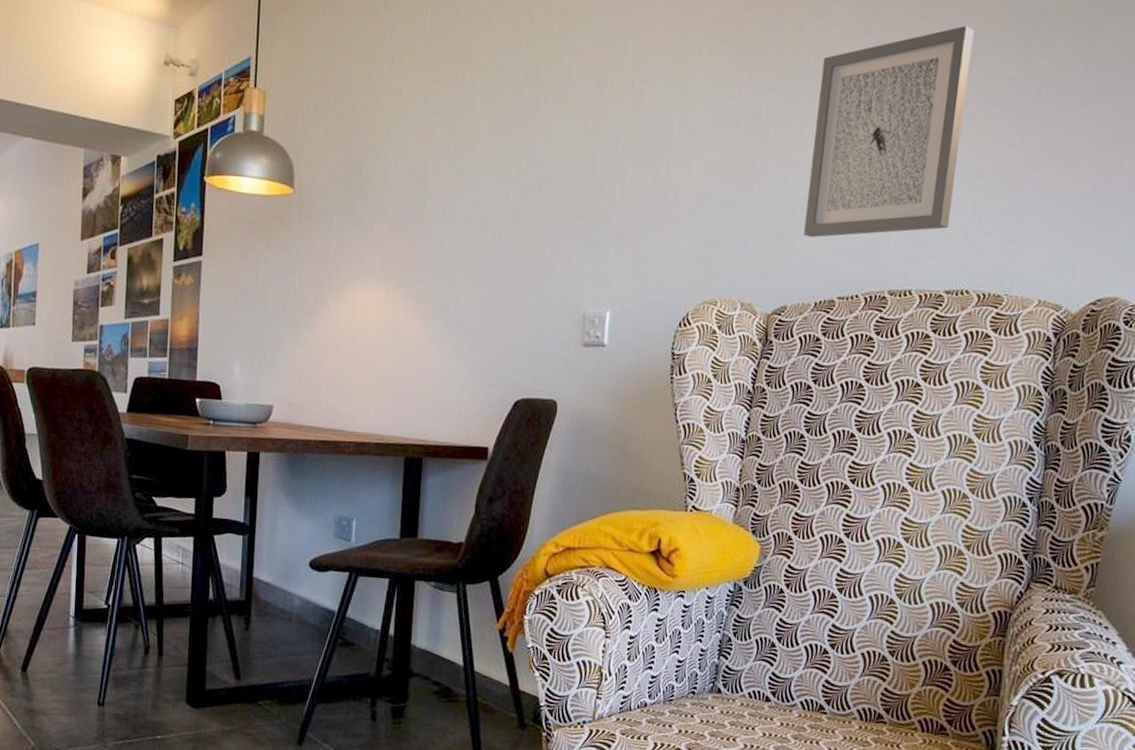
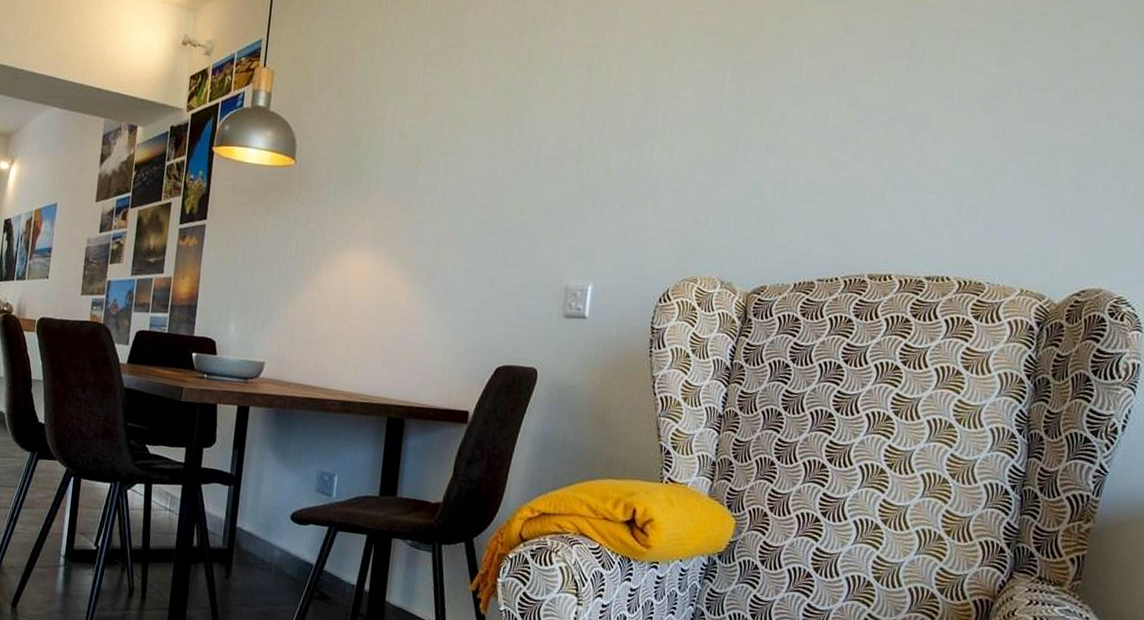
wall art: present [804,25,974,237] -> none [784,24,956,221]

